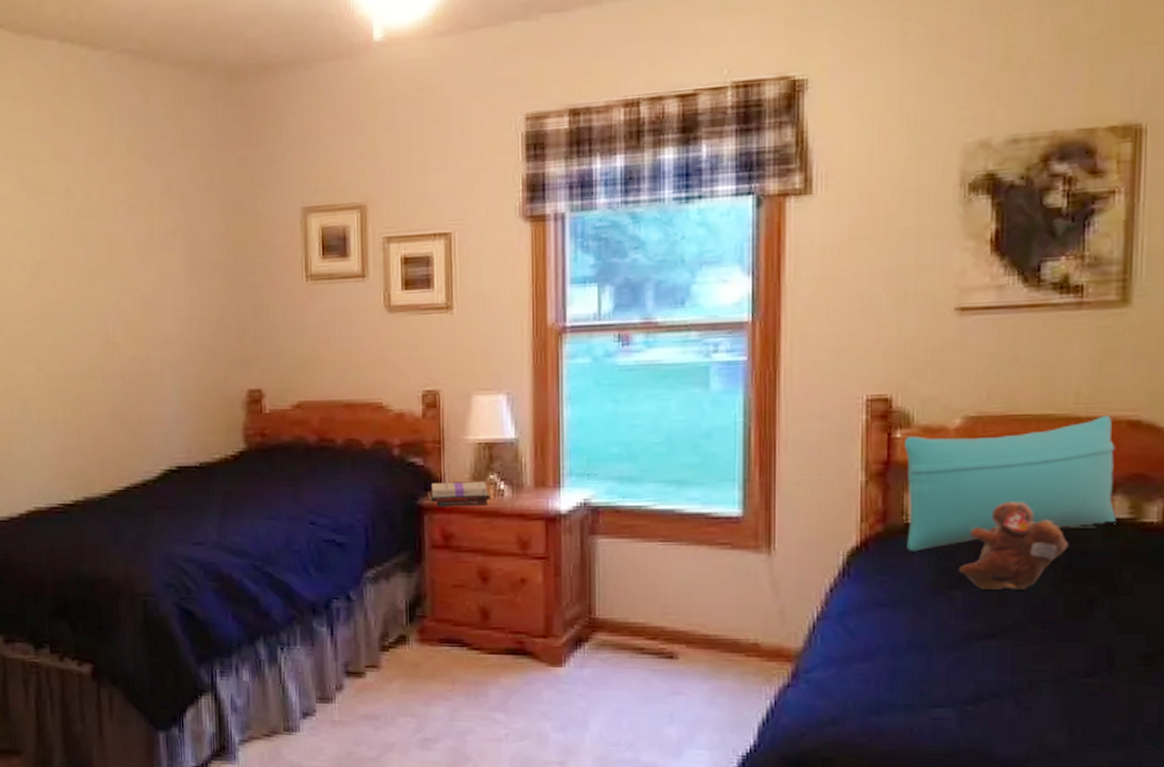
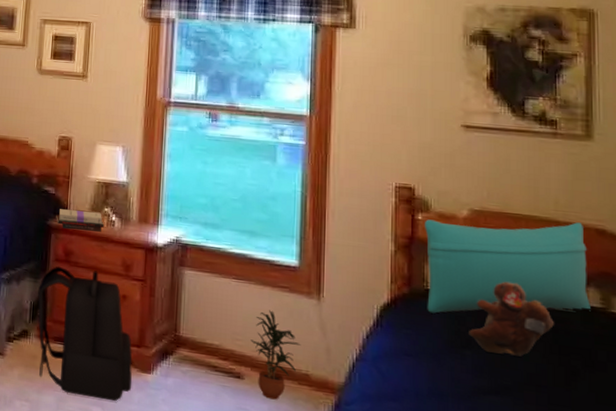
backpack: none [414,553,539,703] -> present [37,266,133,401]
potted plant: none [684,573,749,678] -> present [250,310,302,400]

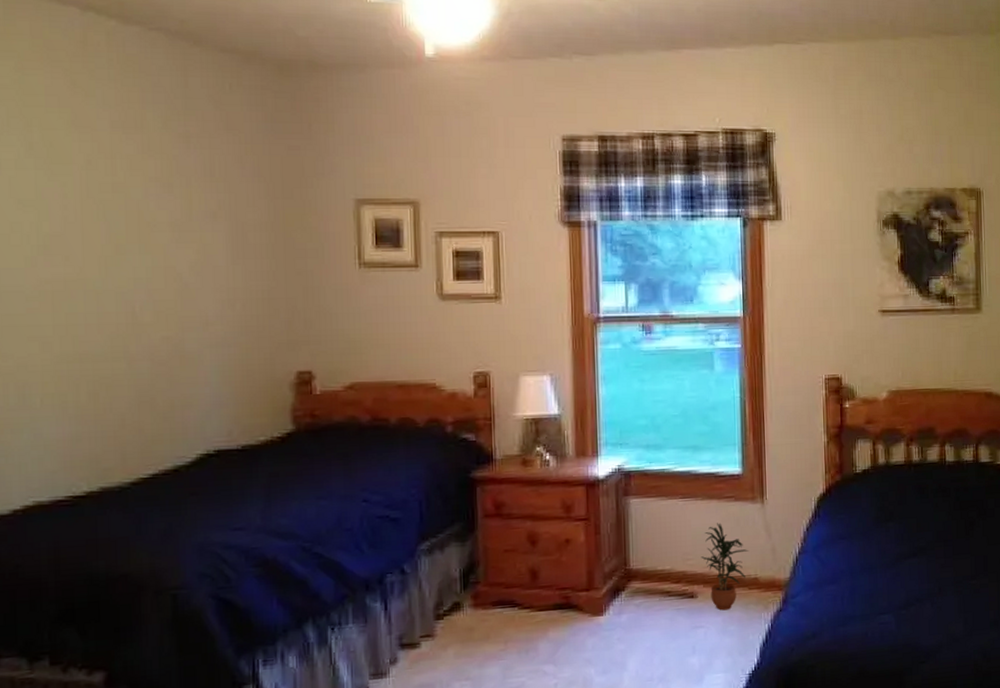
backpack: present [37,266,133,401] -> none [467,519,583,659]
books: present [56,209,104,232] -> none [480,453,537,479]
pillow: present [425,219,591,314] -> none [852,389,982,495]
plush toy: present [469,281,554,357] -> none [891,452,956,520]

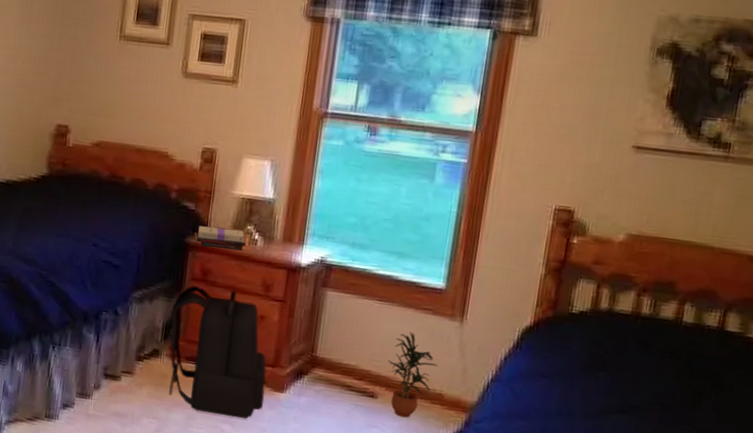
backpack: none [467,519,583,659] -> present [169,285,267,419]
books: none [480,453,537,479] -> present [194,226,246,251]

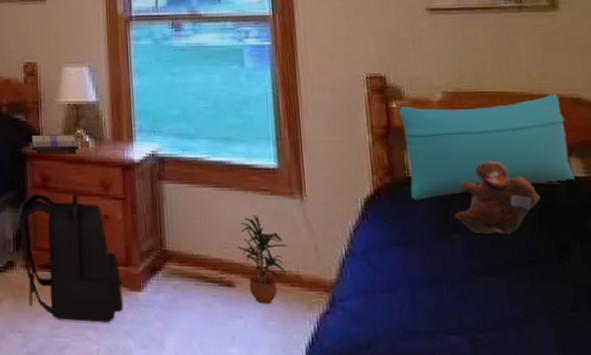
pillow: none [568,243,737,337] -> present [399,94,575,200]
plush toy: none [606,306,690,378] -> present [455,161,540,234]

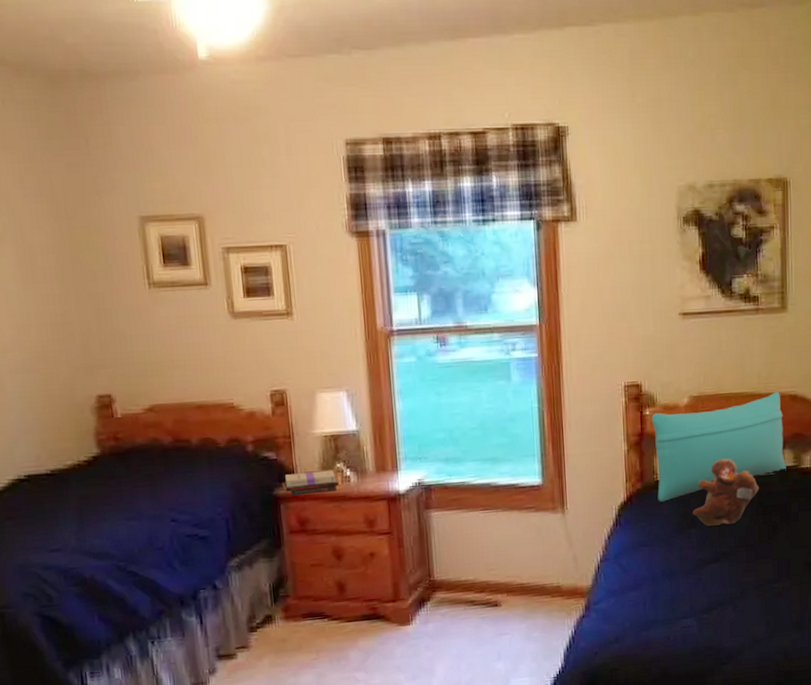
backpack: present [19,193,123,322] -> none [275,534,392,668]
potted plant: present [237,215,289,304] -> none [503,533,551,618]

